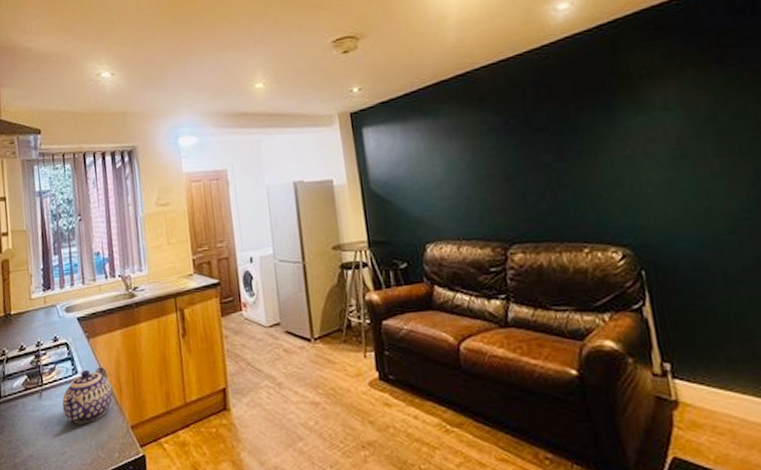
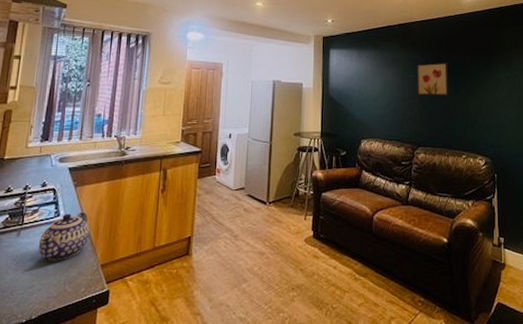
wall art: none [492,118,549,172] -> present [417,62,449,96]

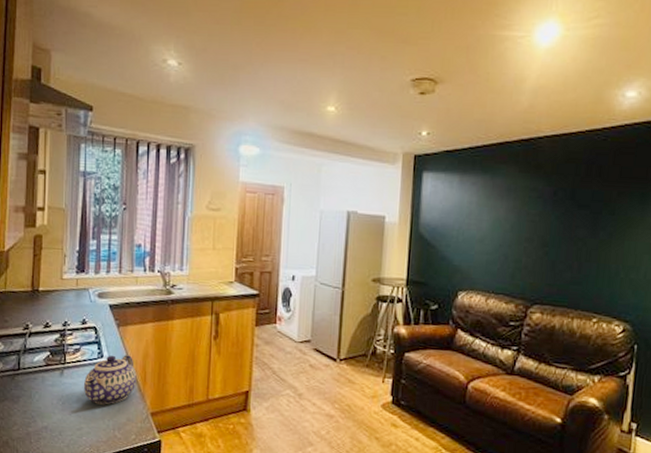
wall art: present [417,62,449,96] -> none [537,194,585,241]

